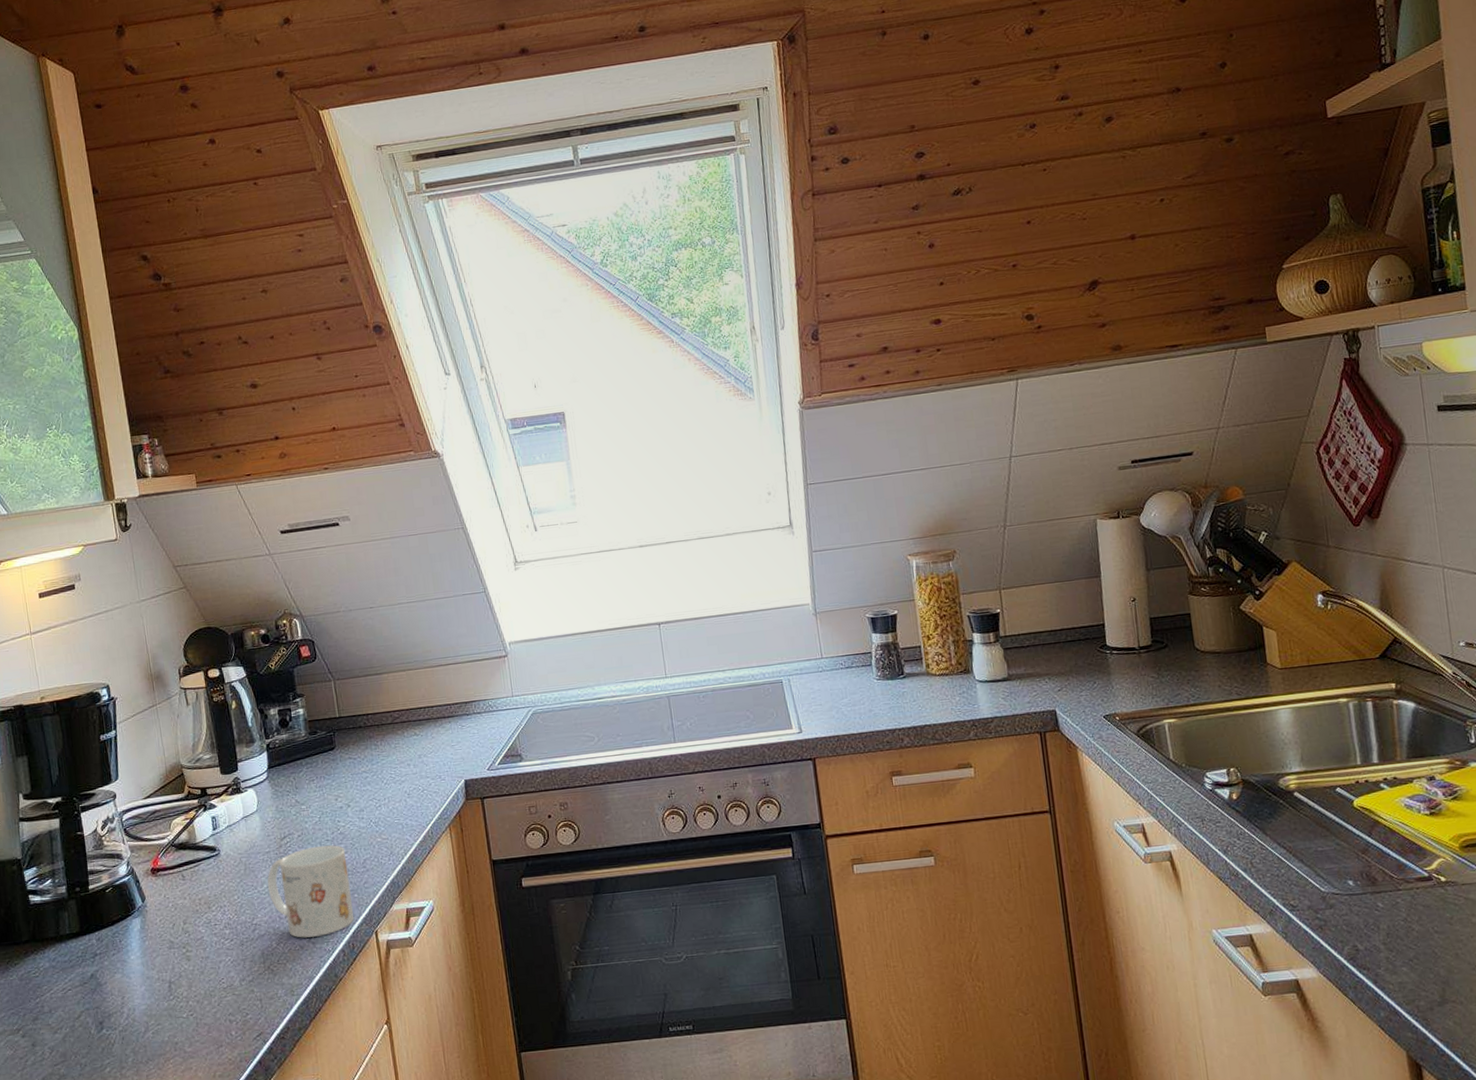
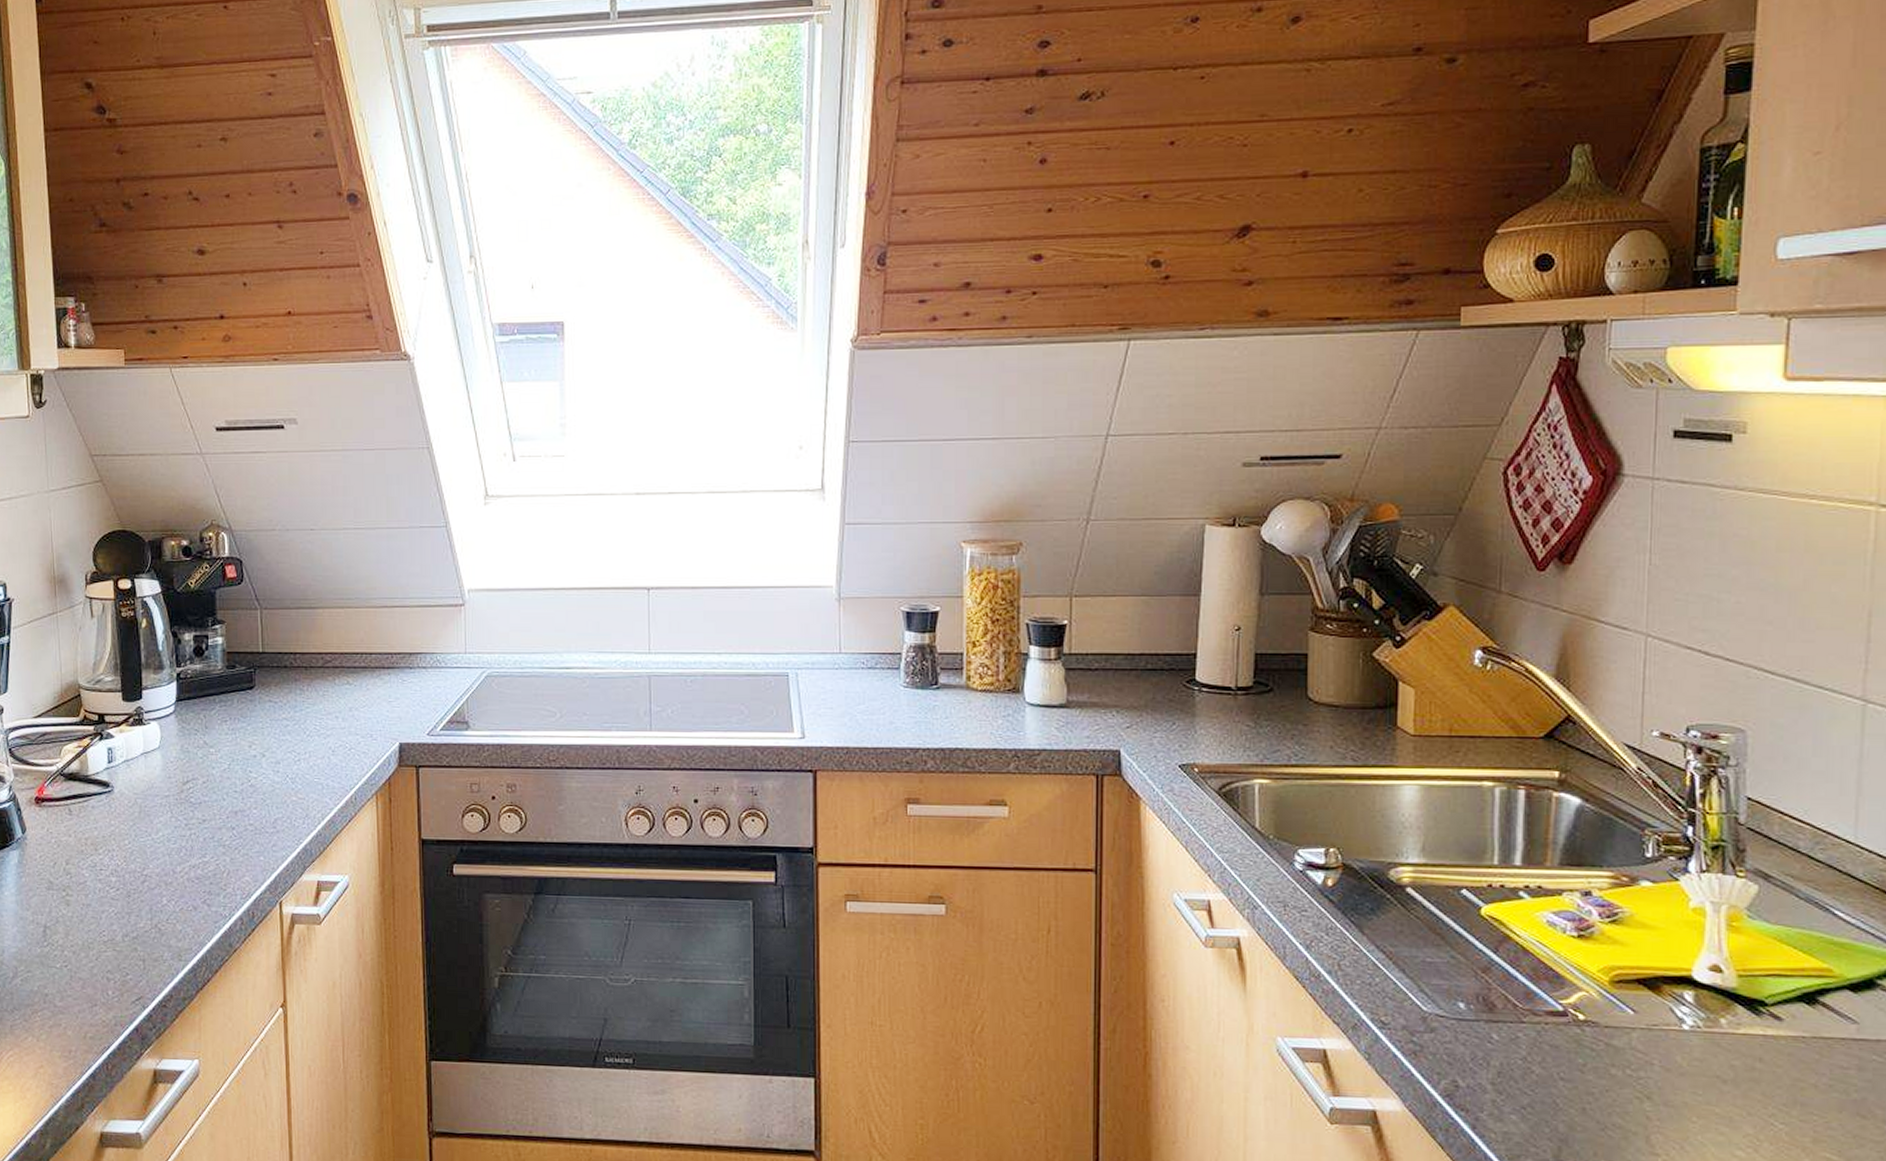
mug: present [267,845,355,938] -> none [163,796,258,900]

